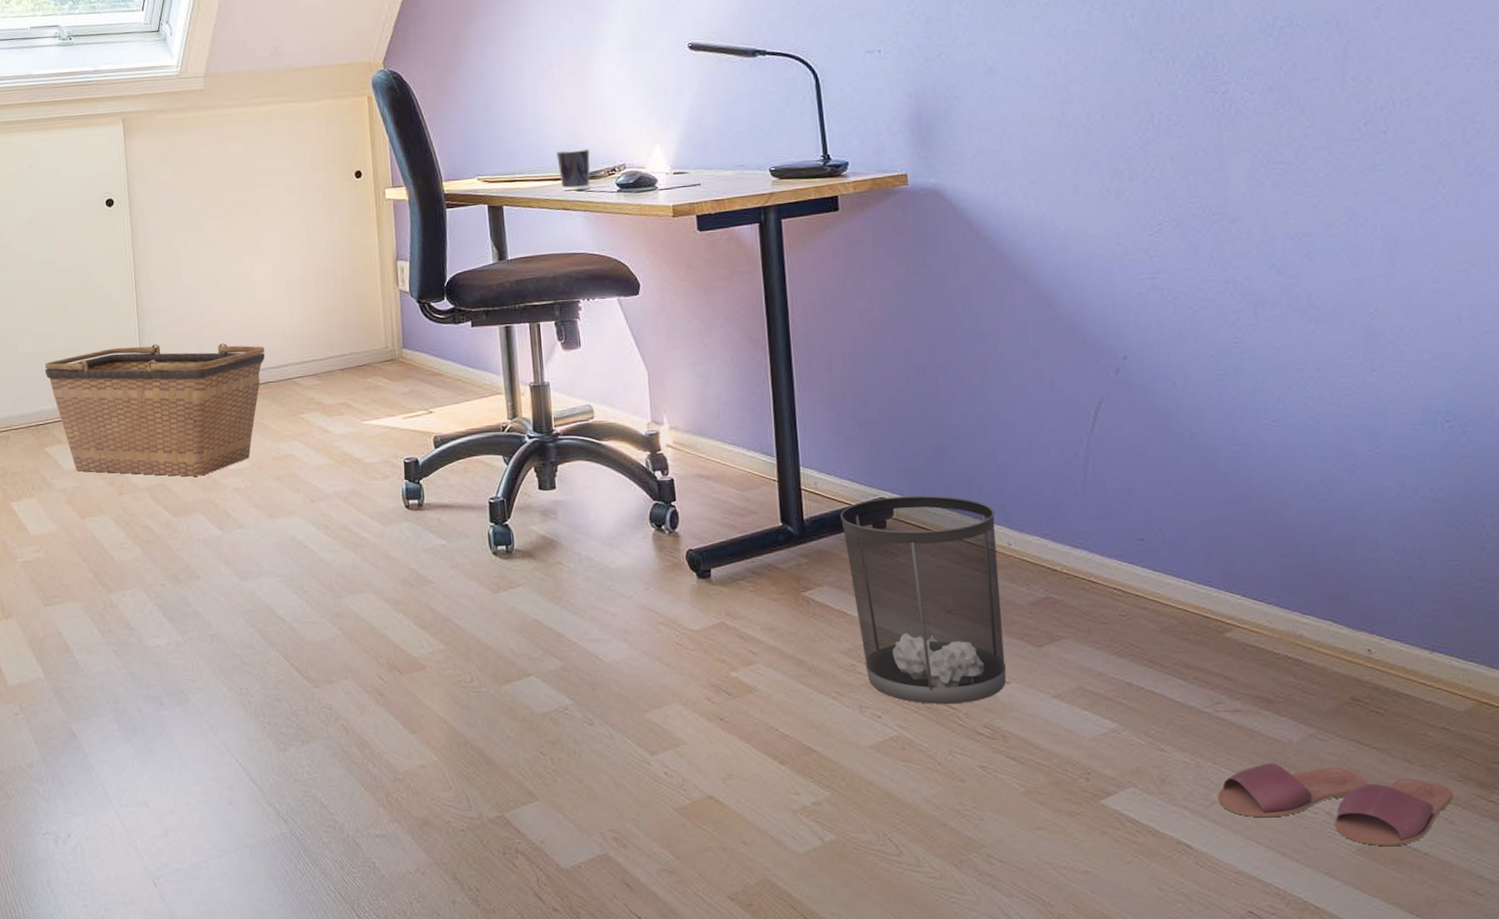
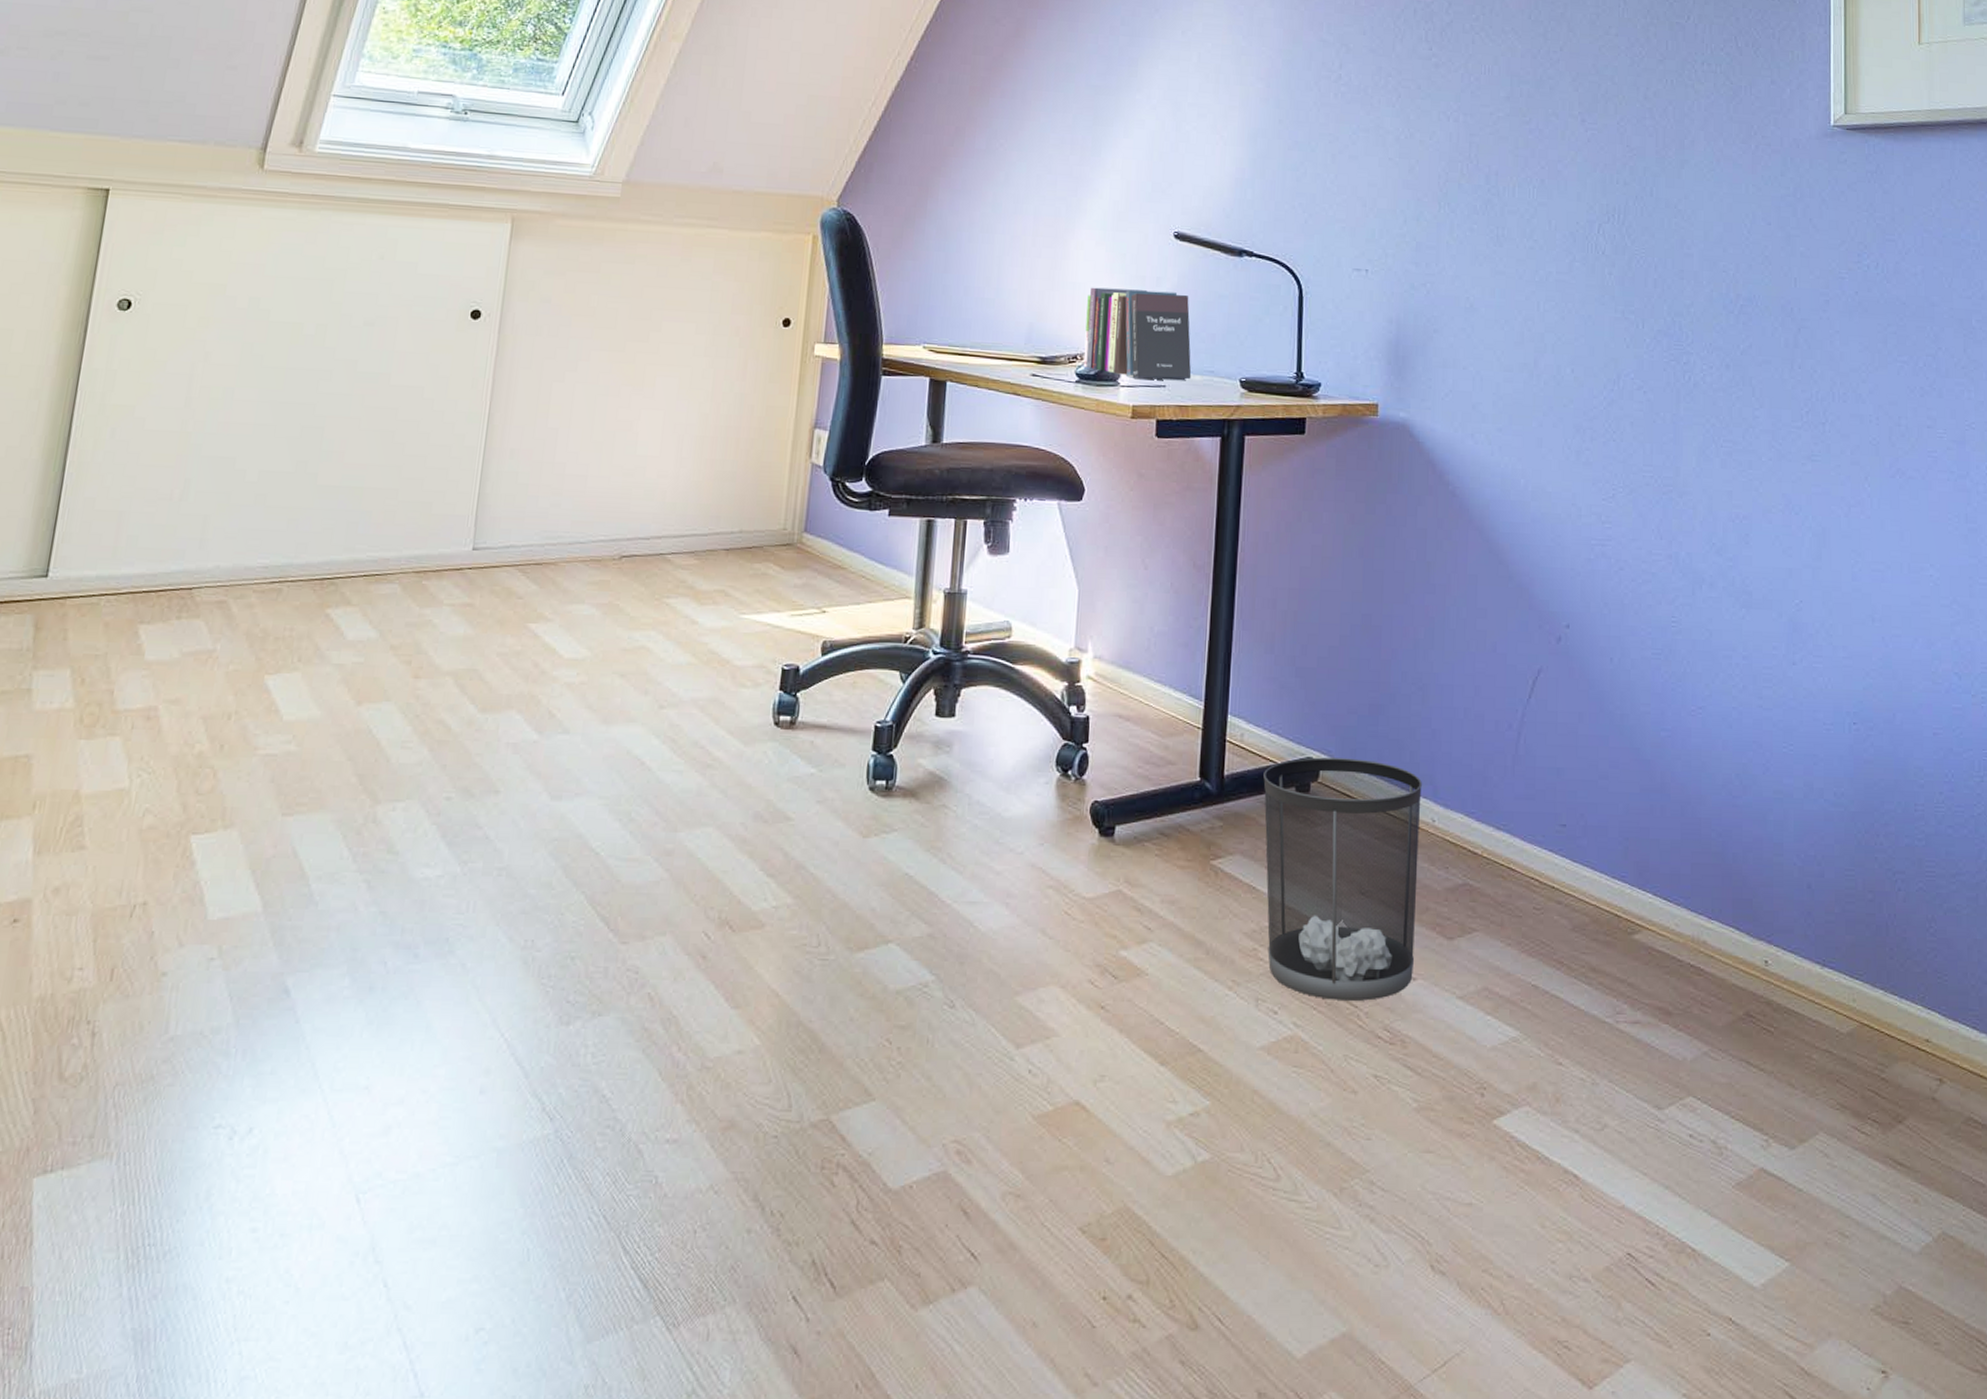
bicycle basket: present [44,343,265,477] -> none [347,492,637,664]
mug: present [557,149,590,191] -> none [1015,328,1052,375]
books: none [617,98,723,182] -> present [1083,287,1192,381]
slippers: present [1218,762,1453,847] -> none [1610,1082,1830,1181]

